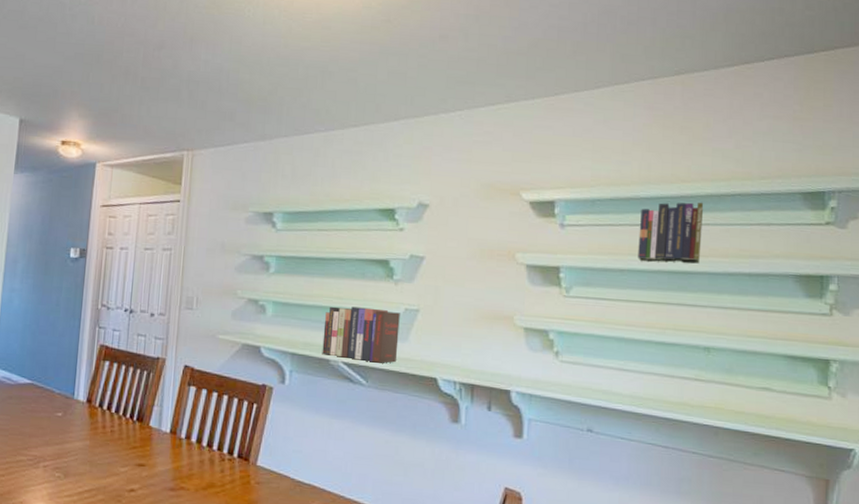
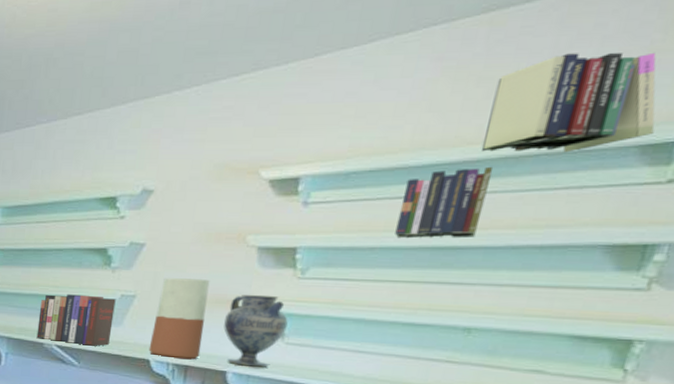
vase: none [435,292,487,377] -> present [148,278,210,359]
ceramic jug: none [503,311,560,387] -> present [223,294,288,368]
books: none [692,114,809,195] -> present [481,52,657,153]

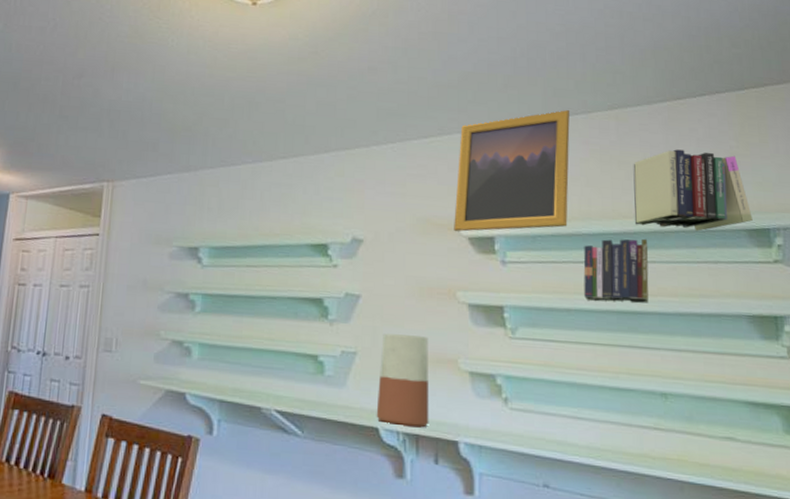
books: present [36,294,116,346] -> none [253,348,336,412]
ceramic jug: present [223,294,288,368] -> none [447,353,508,437]
picture frame: none [254,20,428,176] -> present [454,109,571,232]

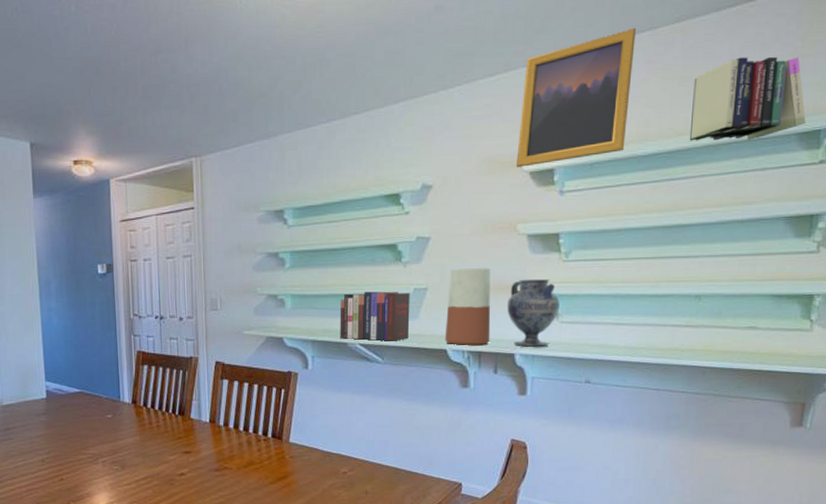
books: none [253,348,336,412] -> present [340,291,410,341]
ceramic jug: none [447,353,508,437] -> present [506,278,560,348]
books: present [583,238,649,304] -> none [634,154,700,220]

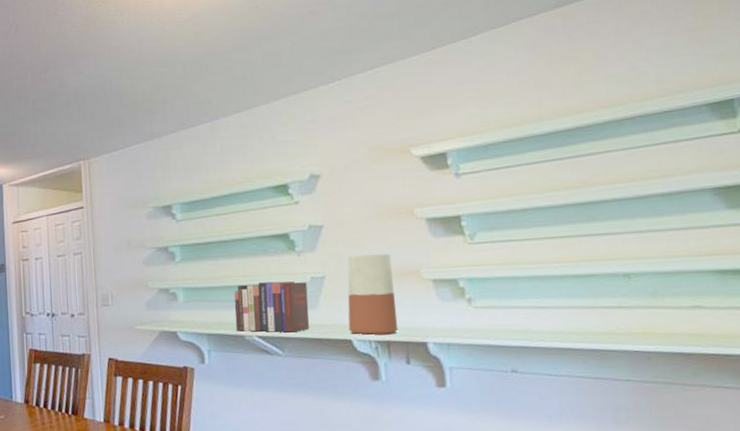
ceramic jug: present [506,278,560,348] -> none [412,262,471,335]
picture frame: present [516,27,637,168] -> none [404,16,519,154]
books: present [689,57,806,141] -> none [583,31,715,118]

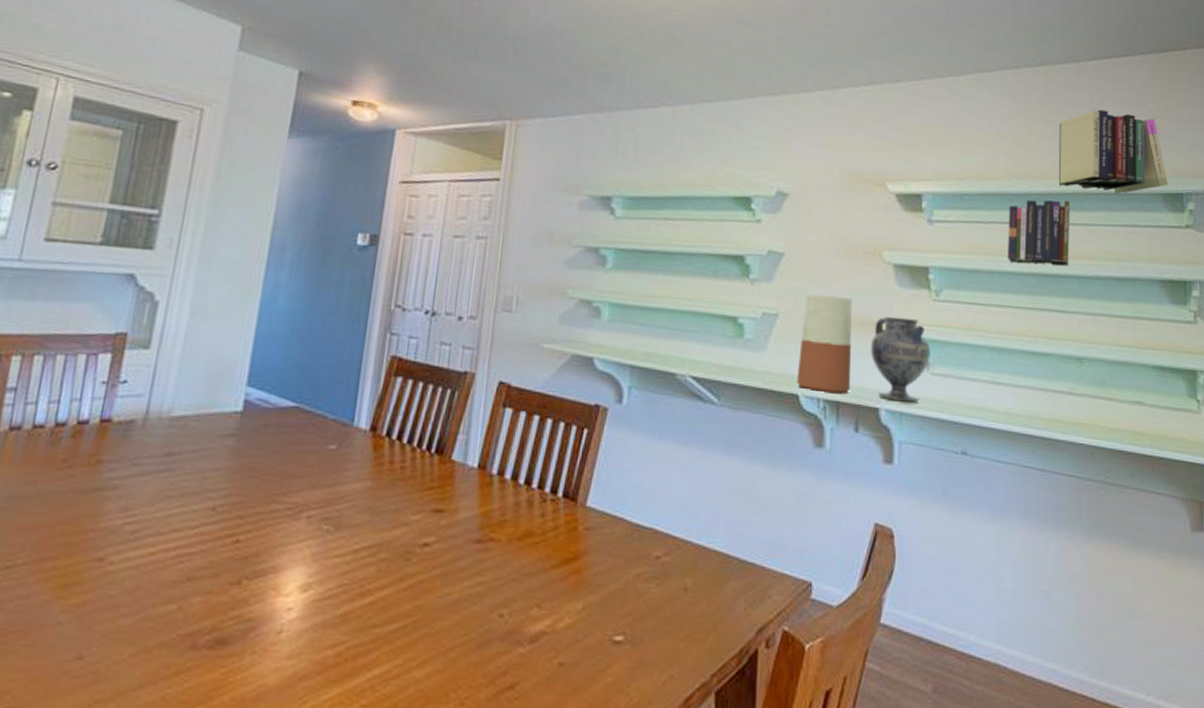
books: present [234,281,310,333] -> none [667,309,757,378]
ceramic jug: none [412,262,471,335] -> present [870,316,930,403]
books: none [537,130,607,199] -> present [1008,199,1071,267]
books: none [583,31,715,118] -> present [1058,109,1168,194]

